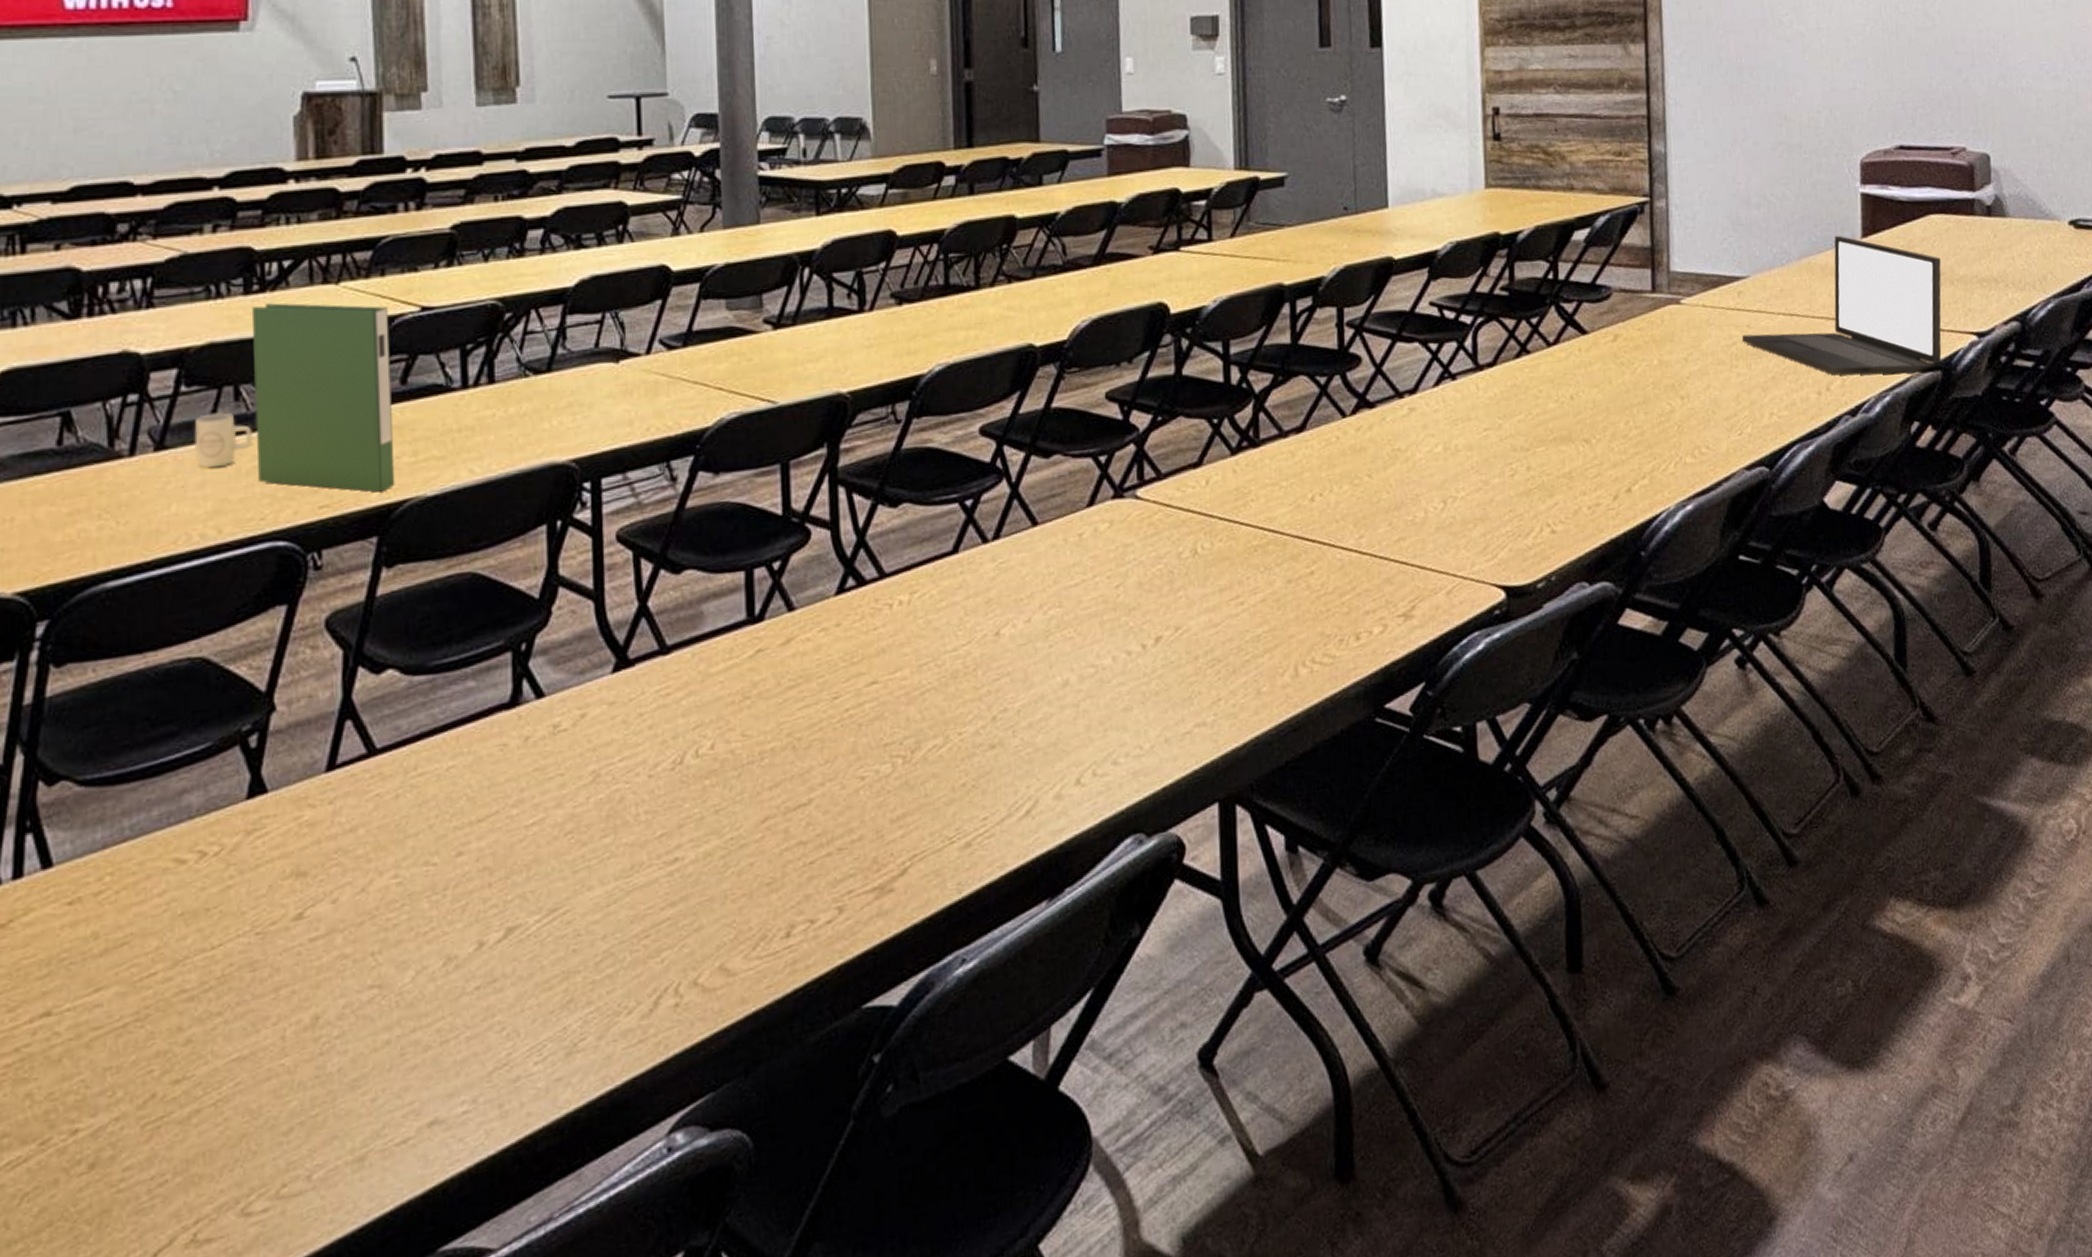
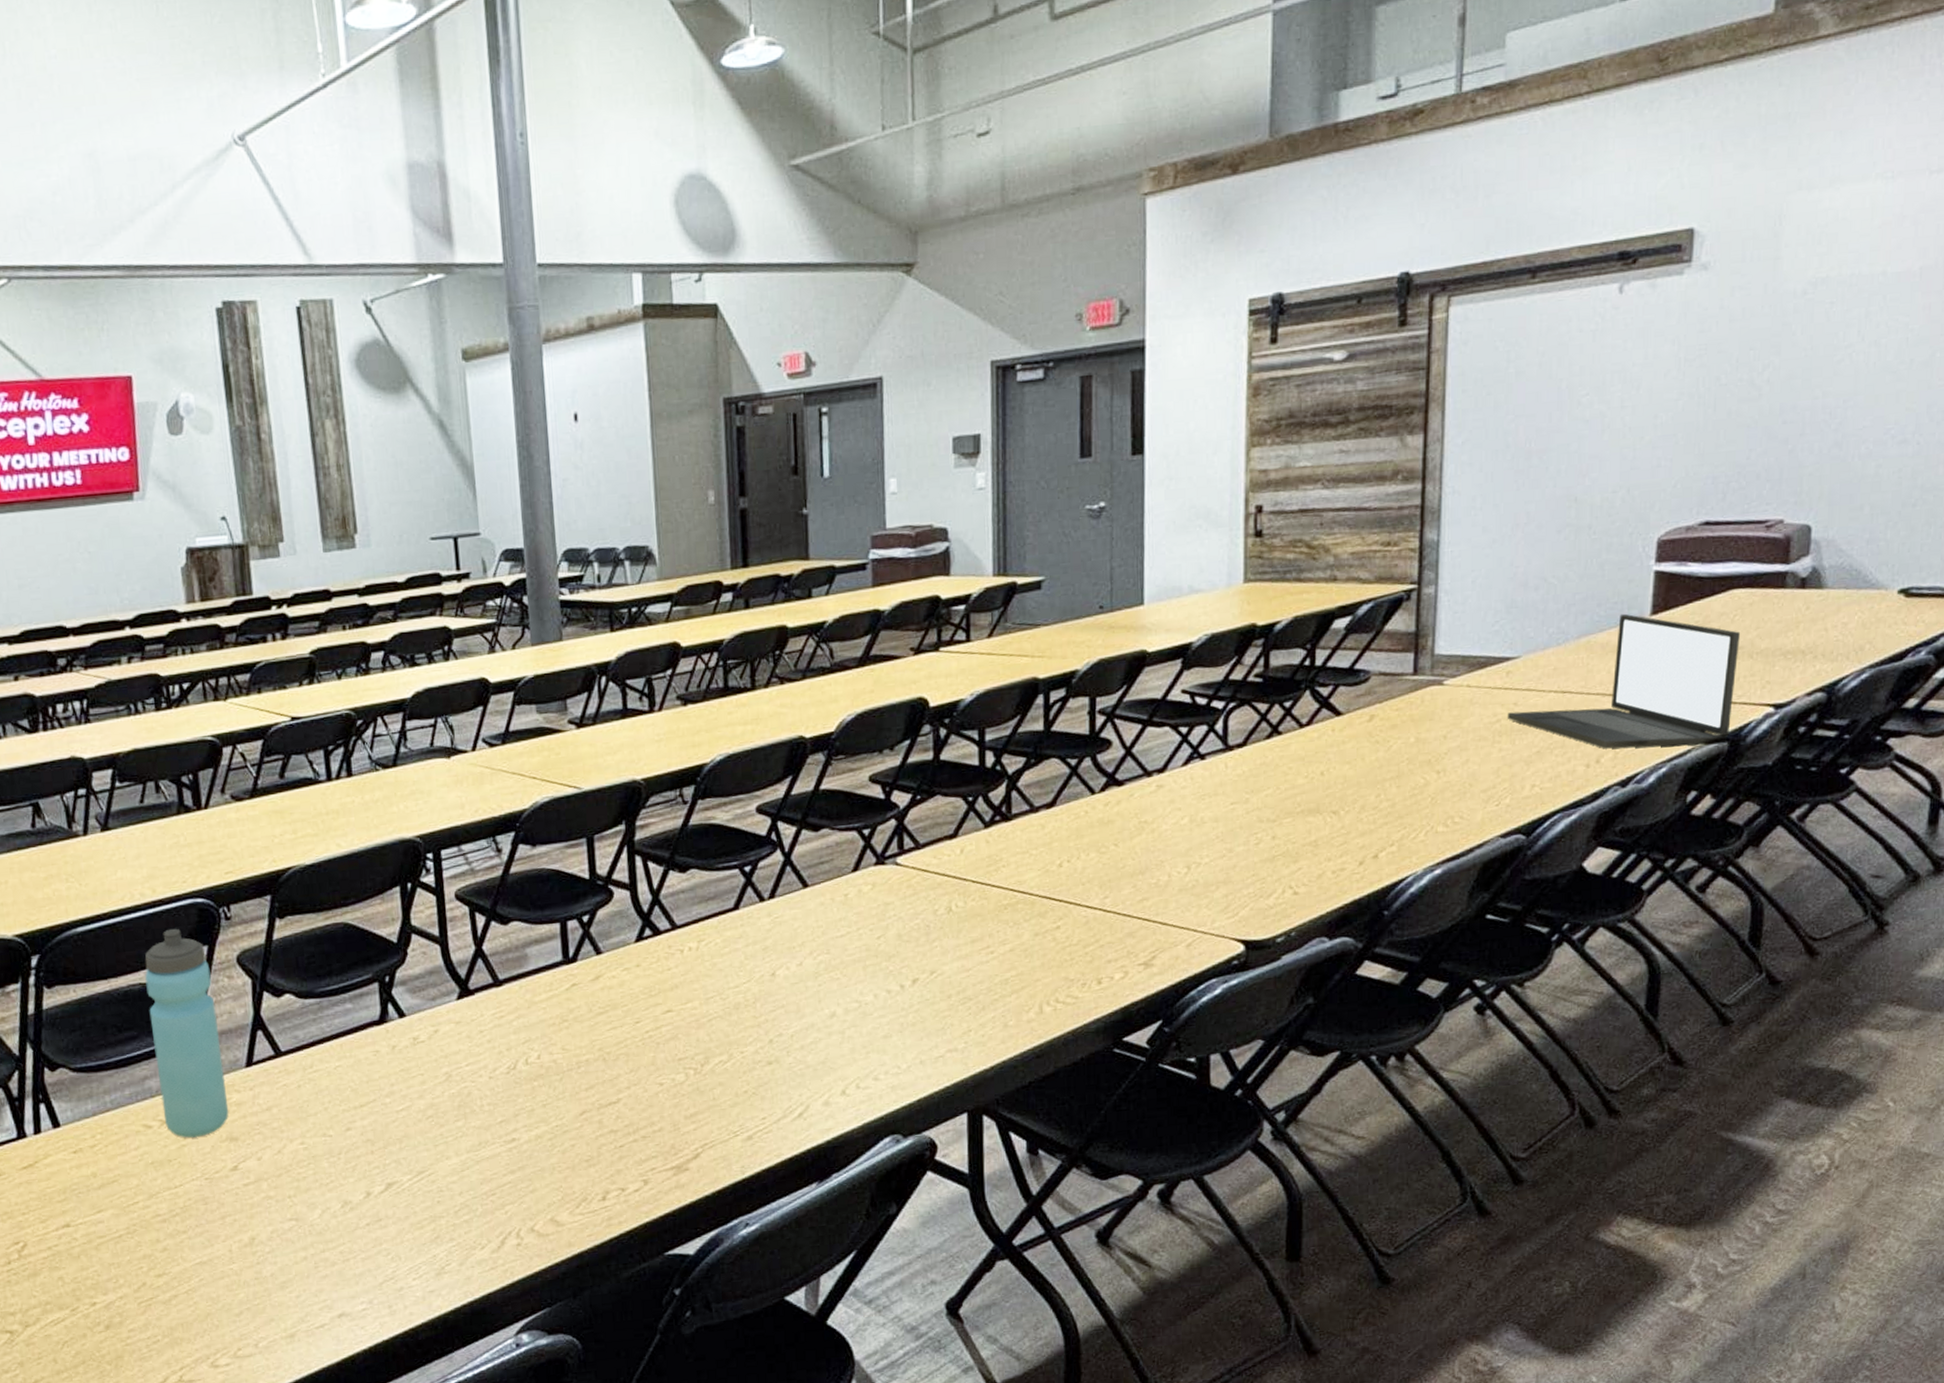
mug: present [194,412,252,469] -> none [128,802,172,844]
water bottle: none [196,581,298,876] -> present [145,928,229,1138]
binder: present [251,303,395,492] -> none [162,717,281,862]

